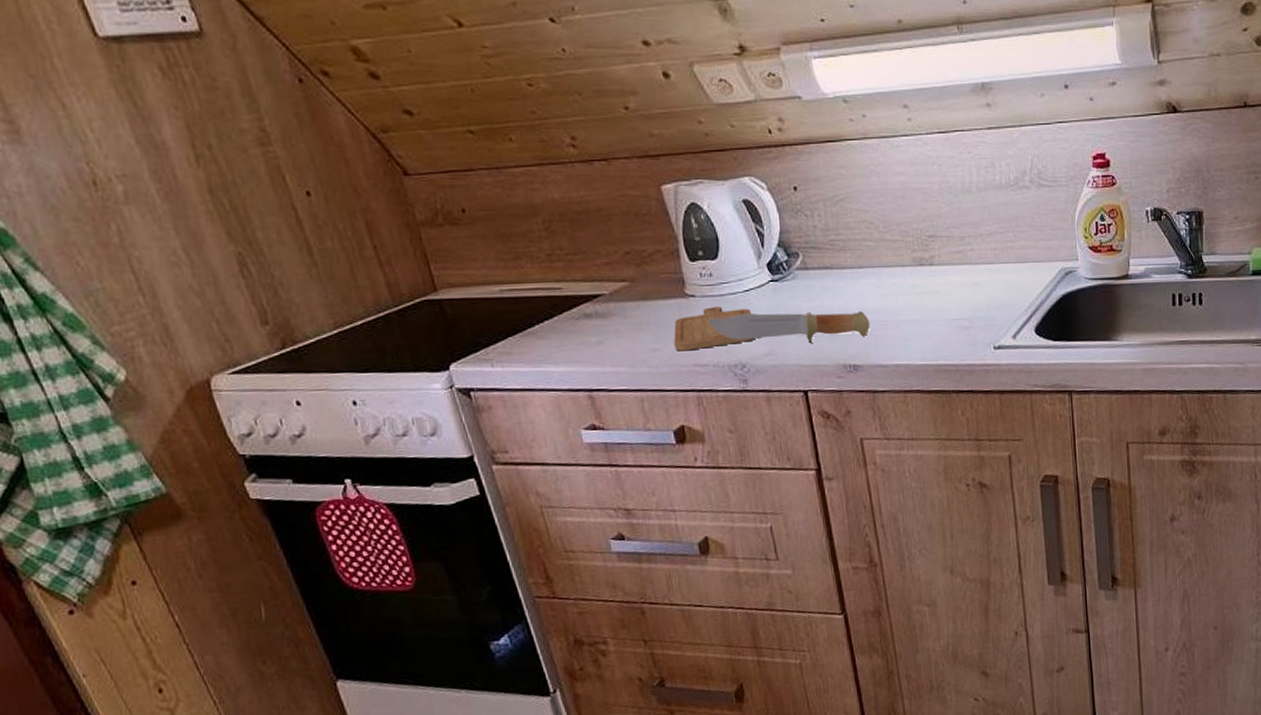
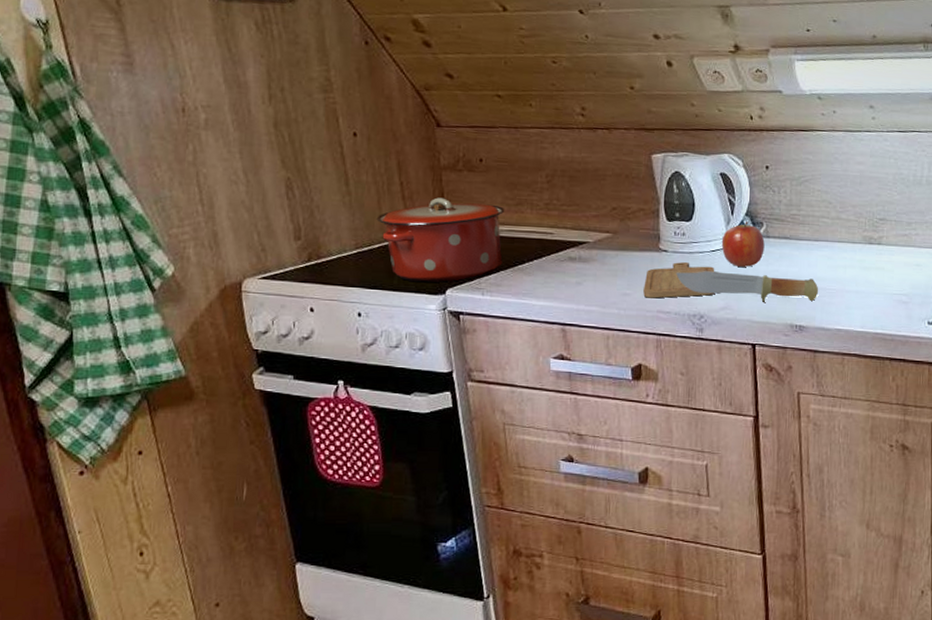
casserole: none [353,259,509,360] -> present [376,197,505,283]
fruit: none [754,253,804,306] -> present [721,221,765,267]

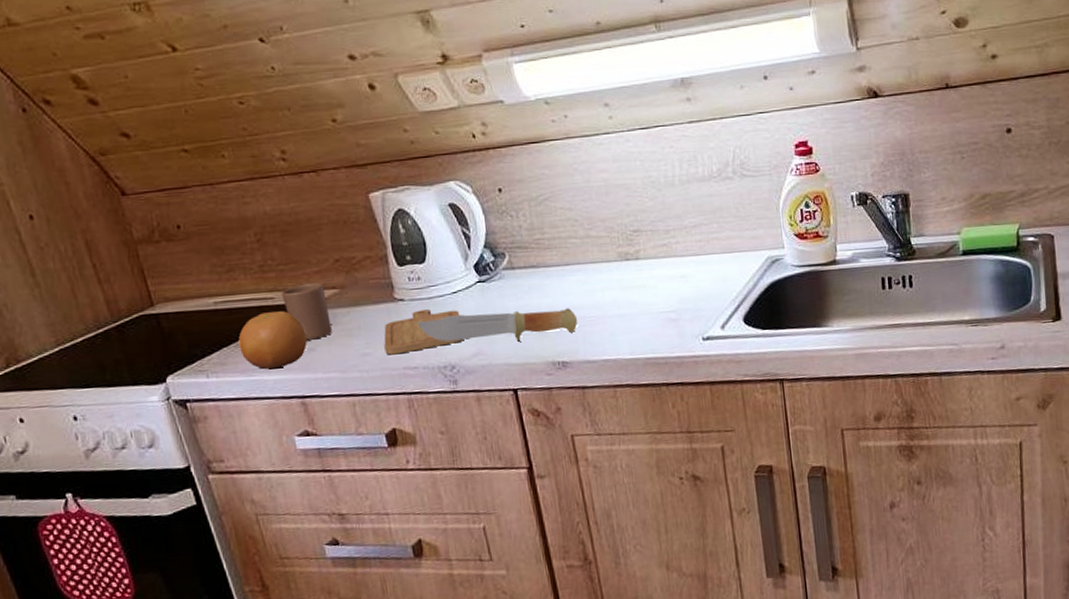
casserole: present [376,197,505,283] -> none [73,275,223,375]
fruit: none [515,245,576,296] -> present [238,311,307,370]
mug: none [560,225,600,275] -> present [280,282,332,341]
fruit: present [721,221,765,267] -> none [462,254,511,306]

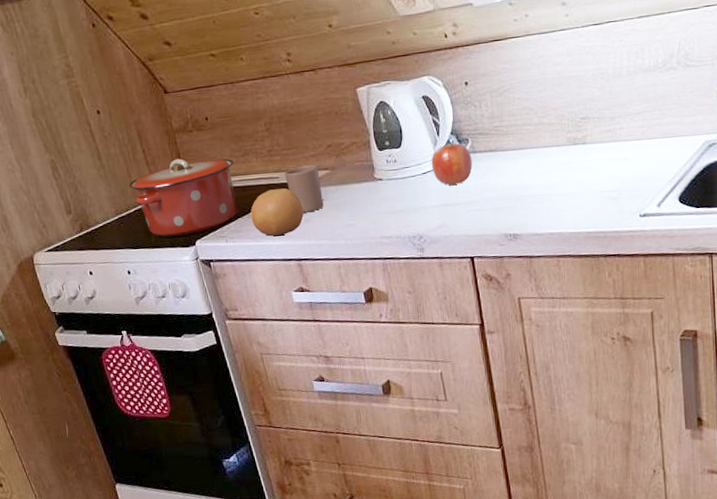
casserole: none [73,275,223,375] -> present [128,158,239,239]
chopping board: present [383,309,464,355] -> none [365,188,431,226]
knife: present [417,308,578,342] -> none [393,187,529,216]
fruit: none [462,254,511,306] -> present [431,140,473,185]

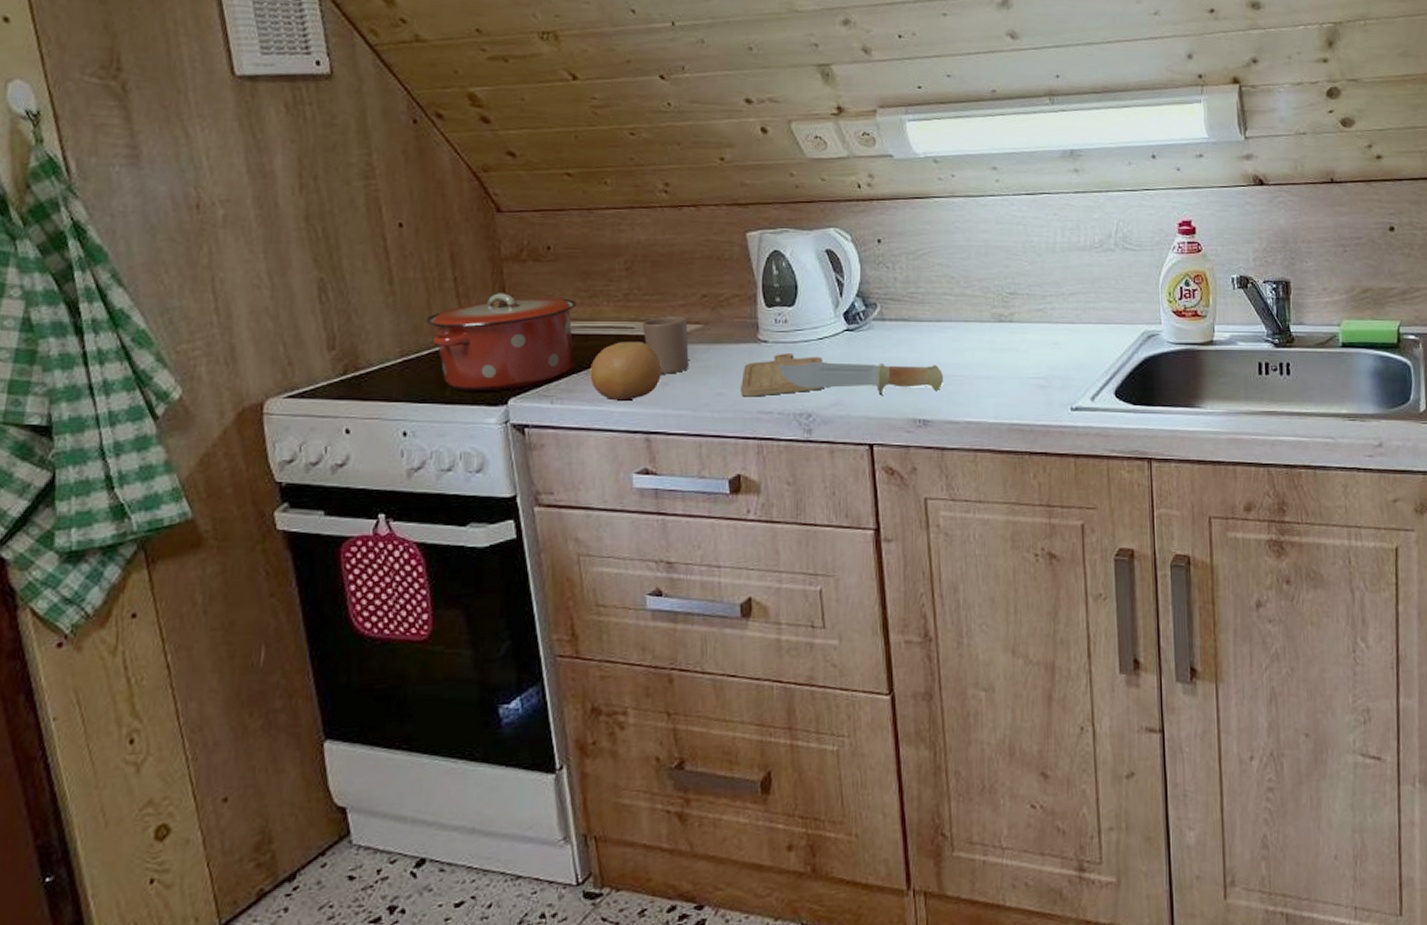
chopping board: none [365,188,431,226] -> present [741,354,825,397]
knife: none [393,187,529,216] -> present [778,362,944,395]
fruit: present [431,140,473,185] -> none [830,303,880,355]

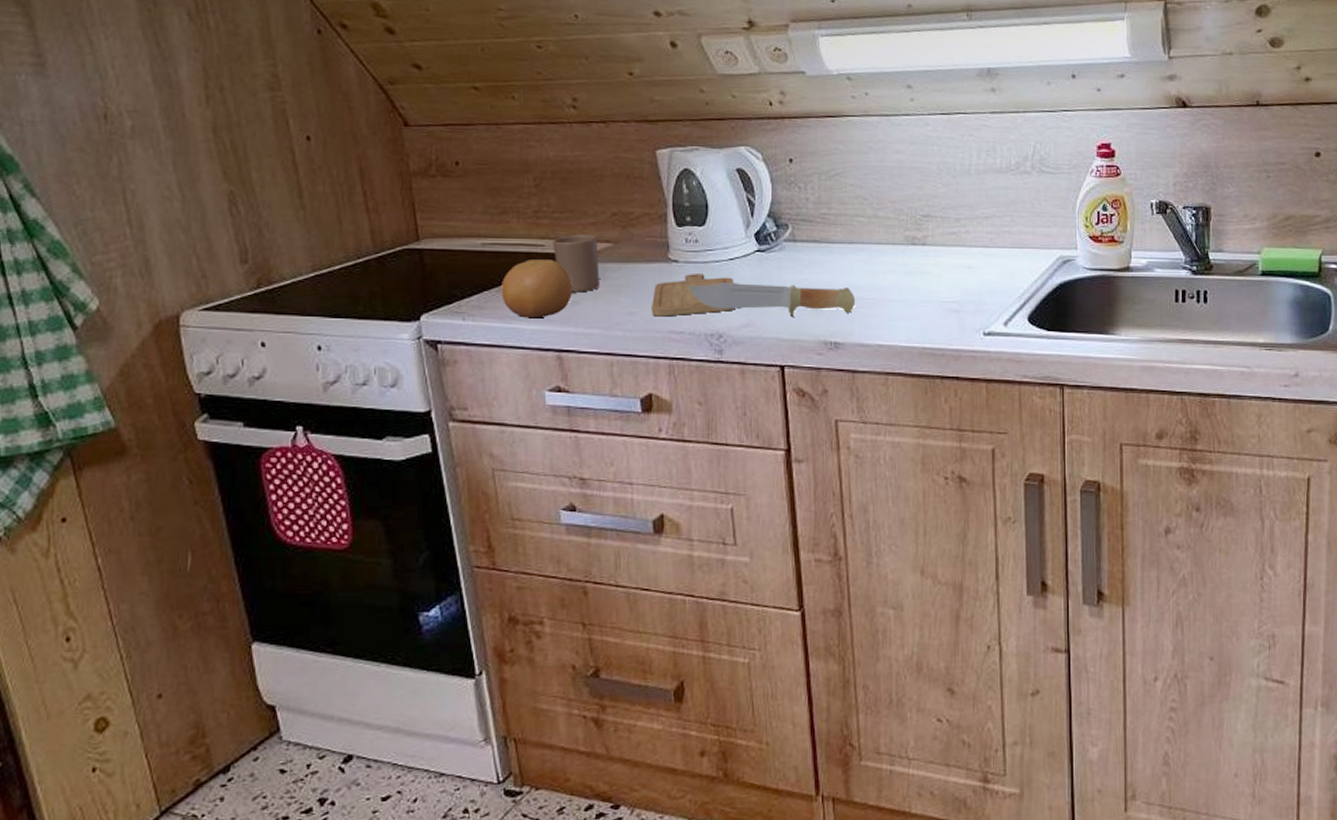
casserole: present [425,293,578,393] -> none [336,208,487,308]

